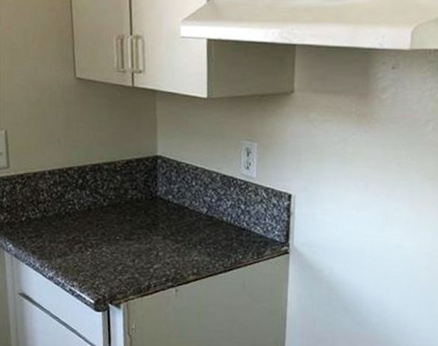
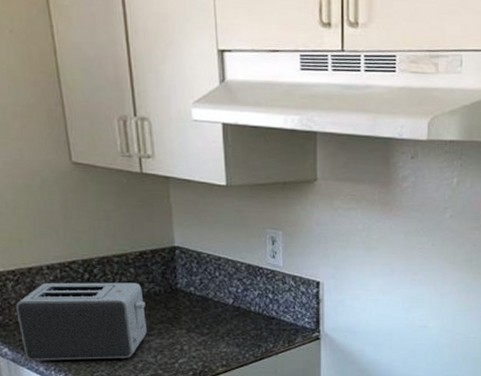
toaster: none [21,187,128,261] -> present [16,282,147,362]

